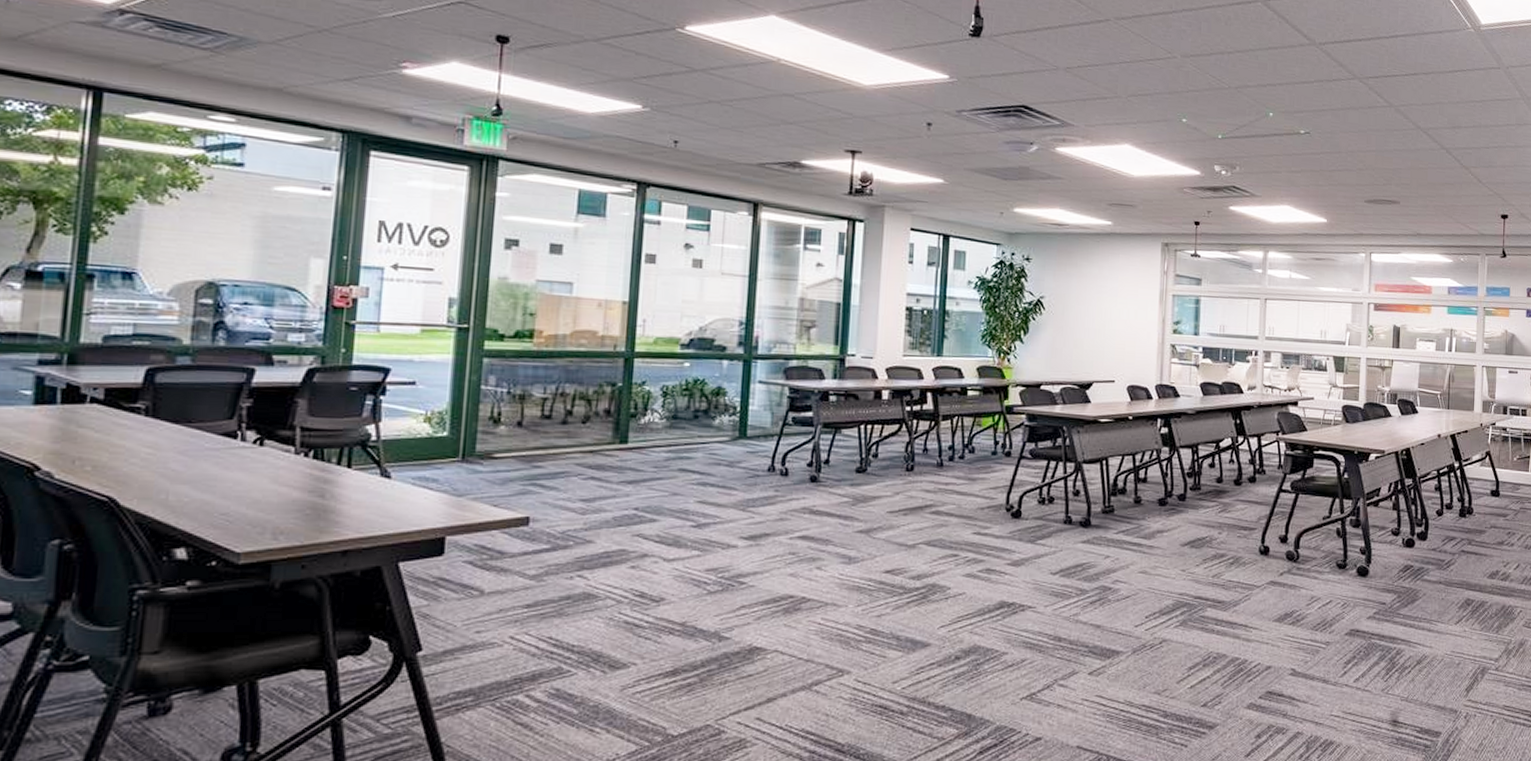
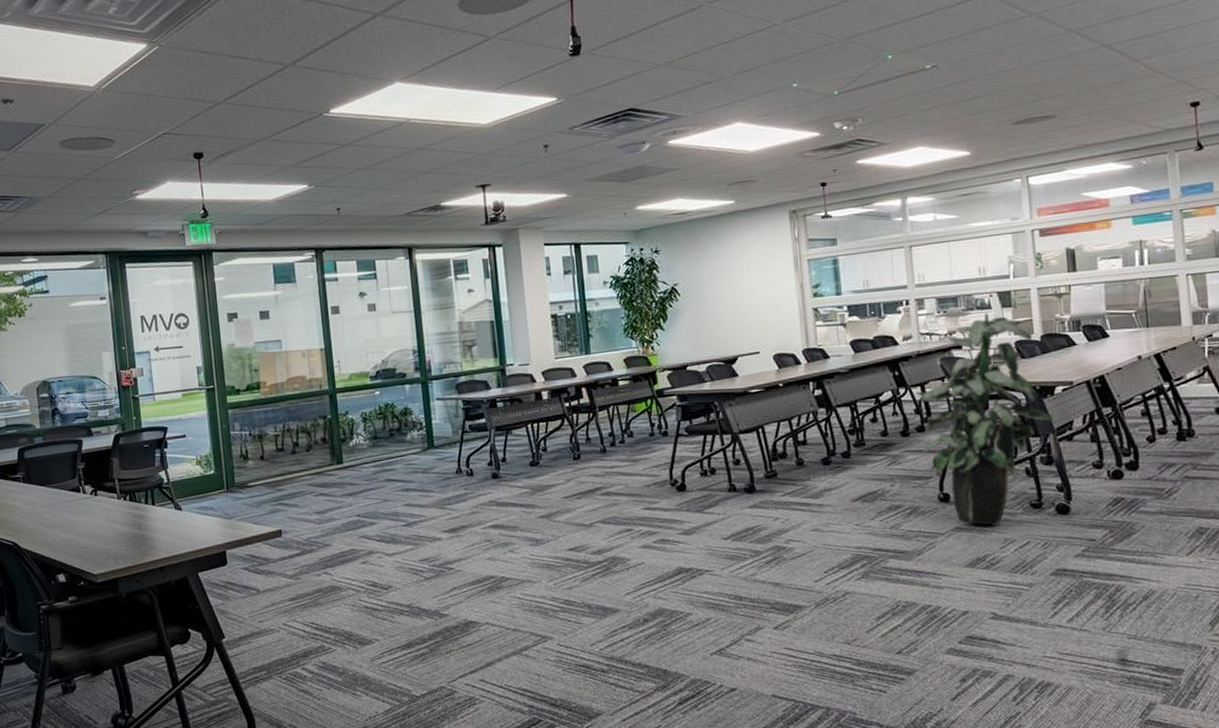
indoor plant: none [1251,367,1366,582] -> present [917,310,1054,526]

